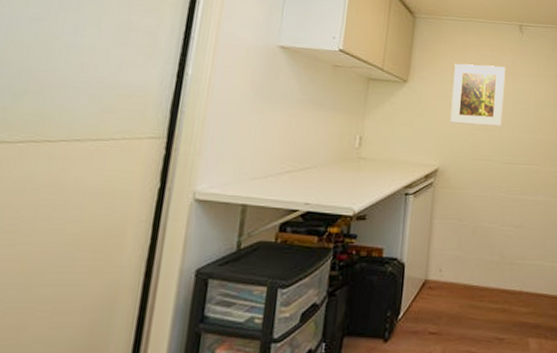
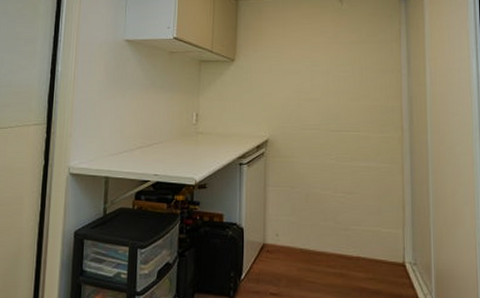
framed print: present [450,63,506,127] -> none [277,37,328,96]

